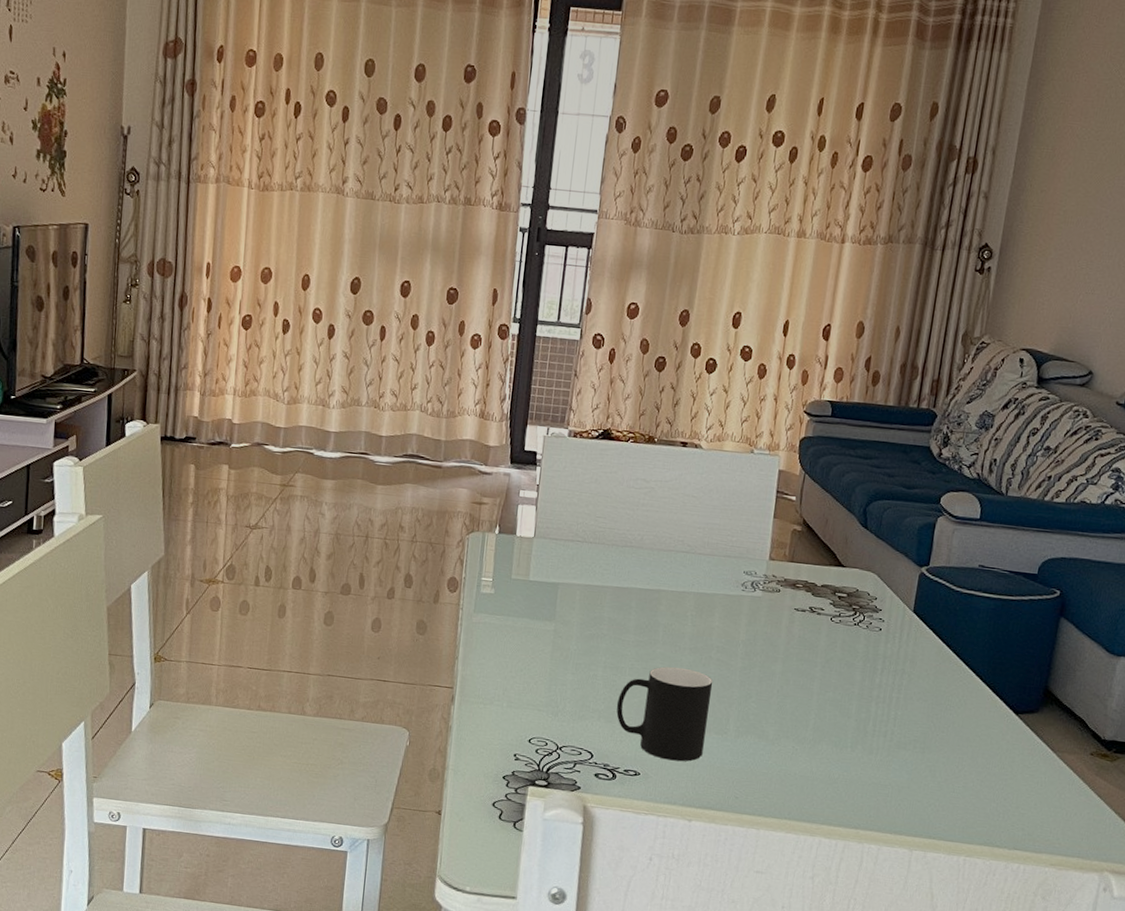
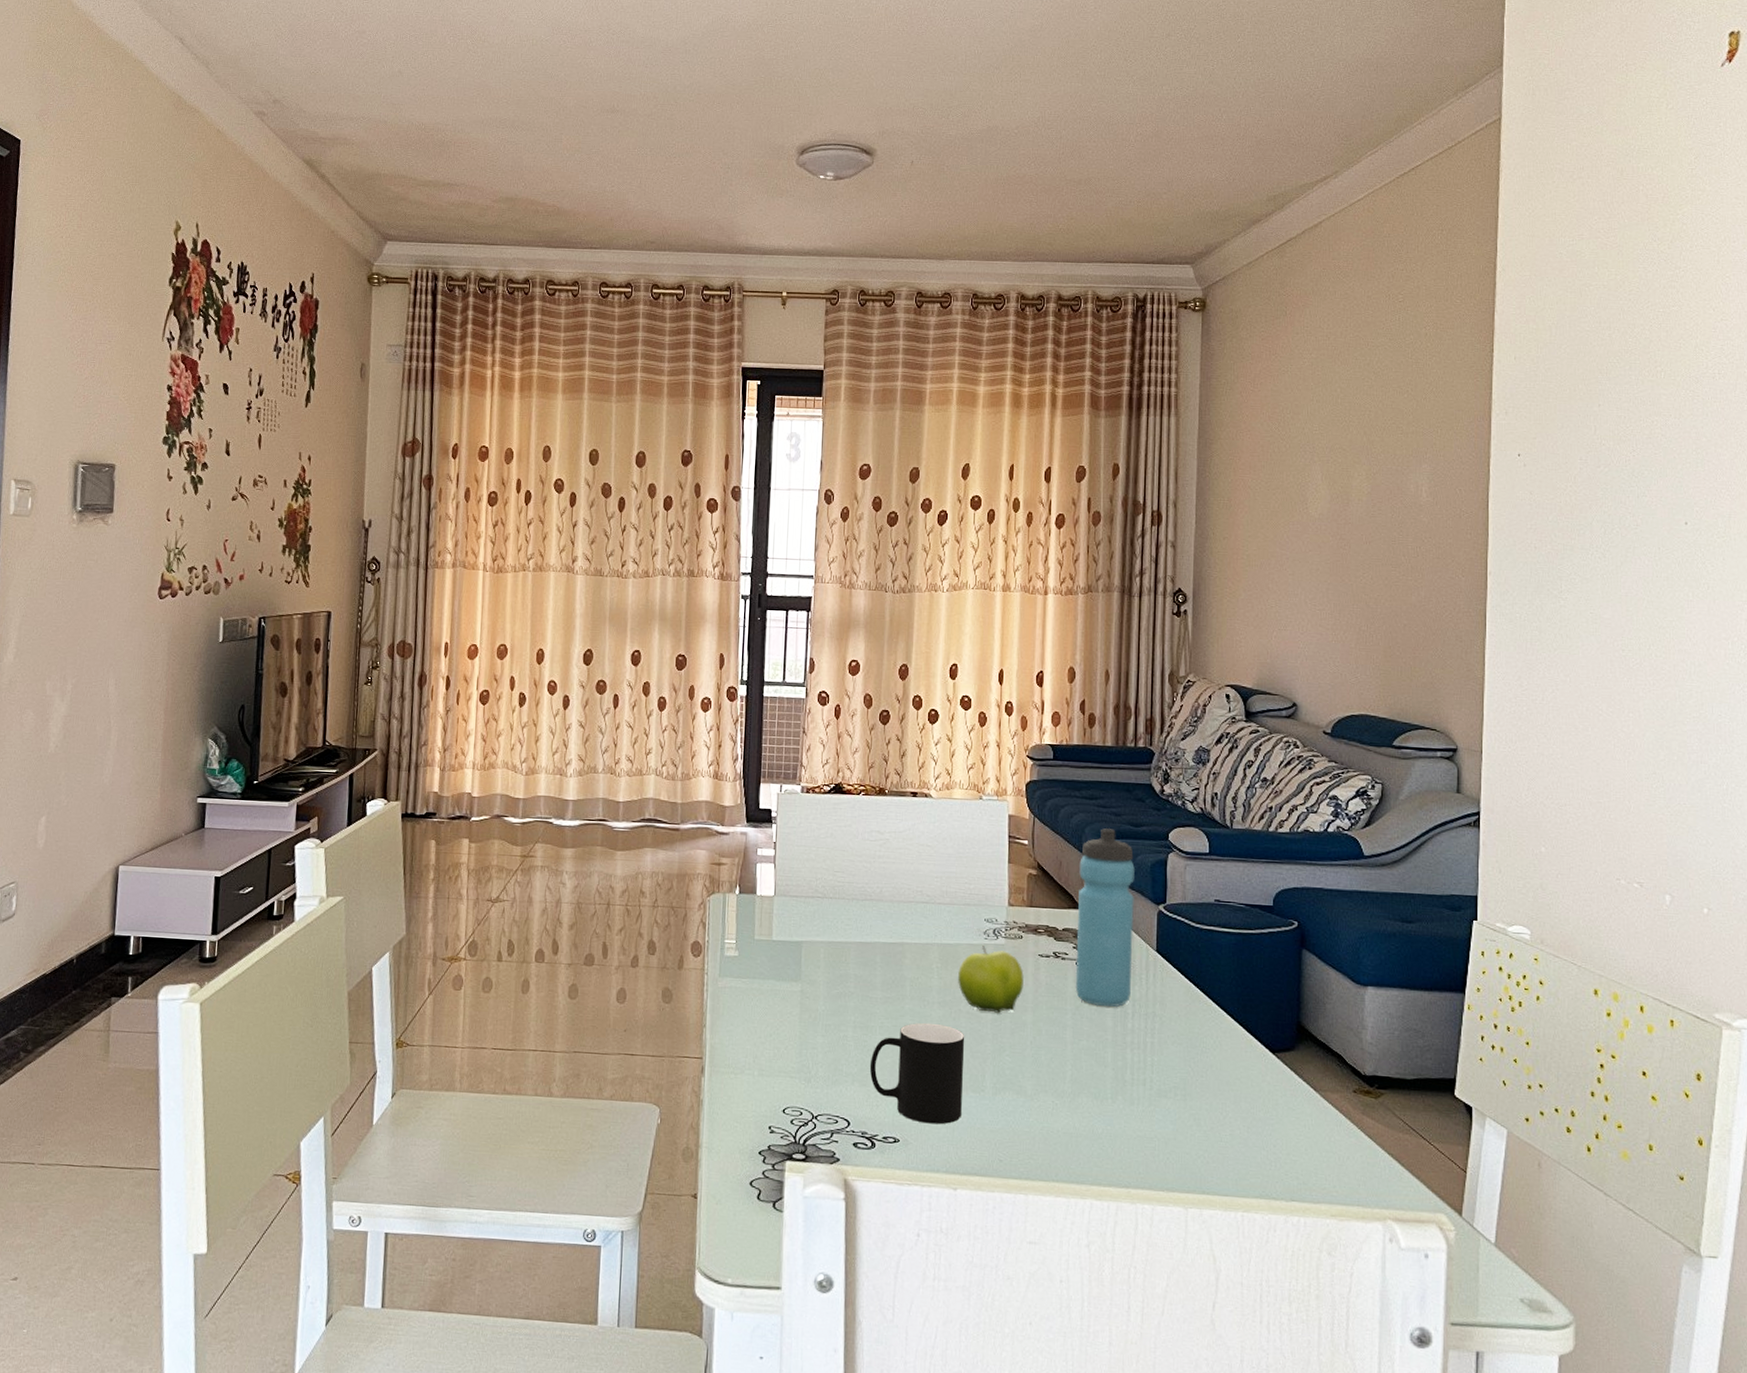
fruit: none [711,597,778,662] -> present [958,946,1024,1013]
water bottle: none [827,488,902,663] -> present [1075,828,1135,1007]

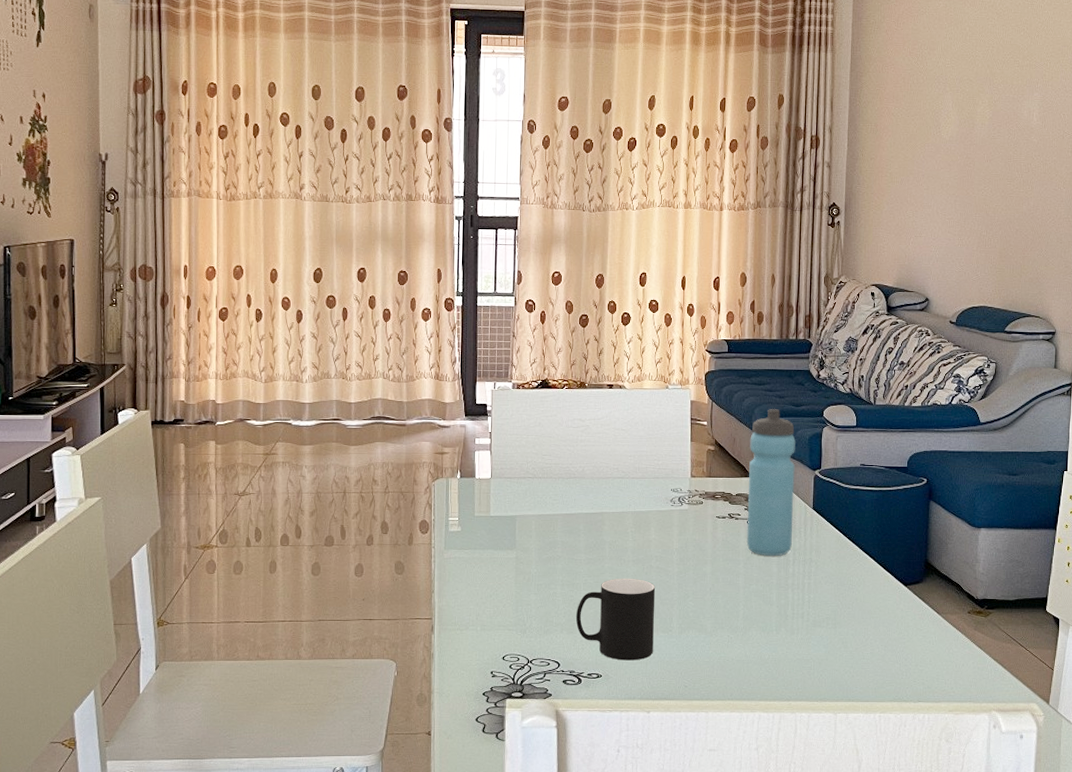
fruit: present [958,946,1024,1013] -> none [649,511,704,566]

